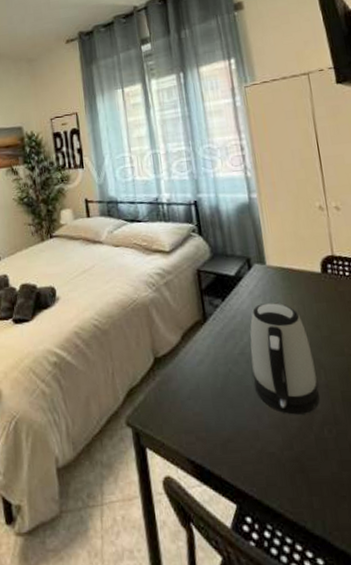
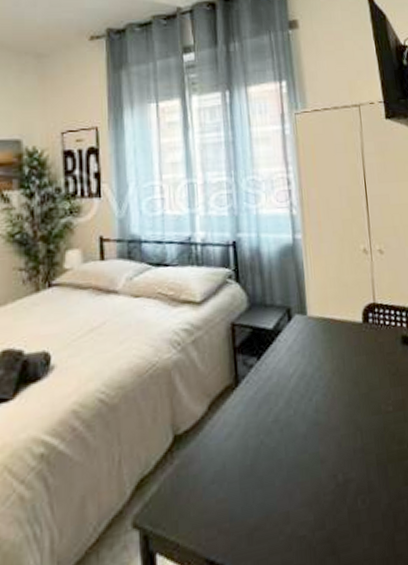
kettle: present [250,301,320,415] -> none [285,356,355,488]

